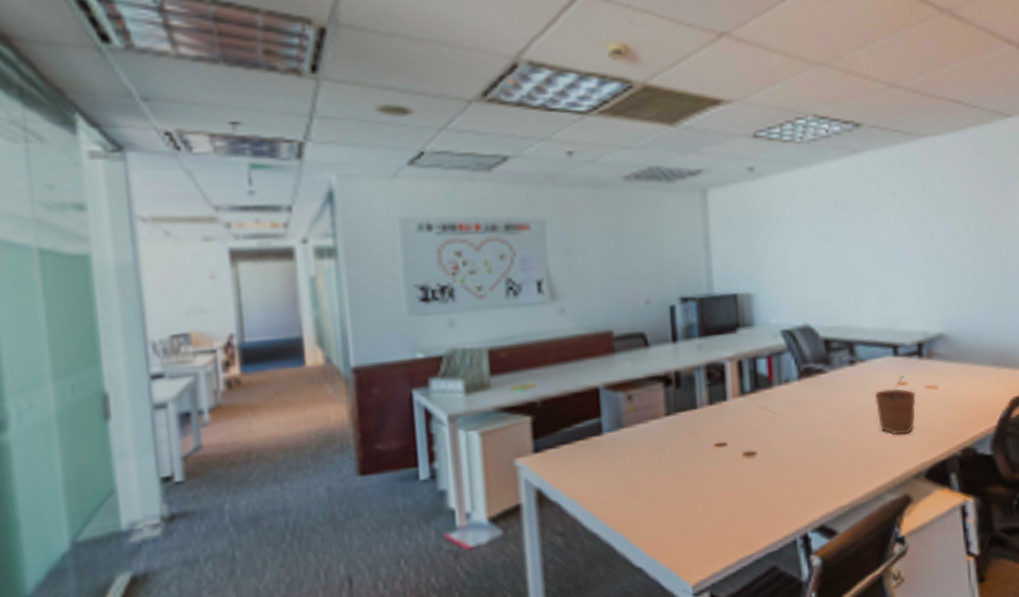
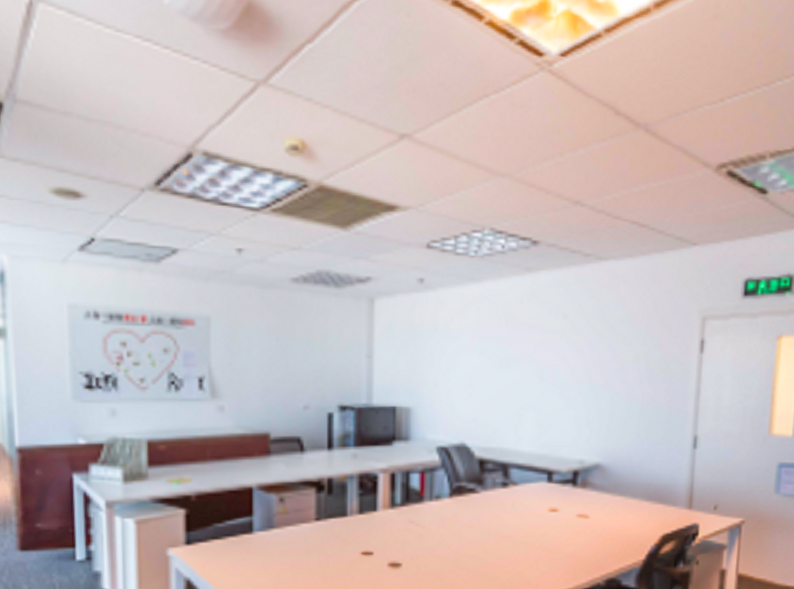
plant pot: present [875,376,916,436] -> none [524,503,566,560]

